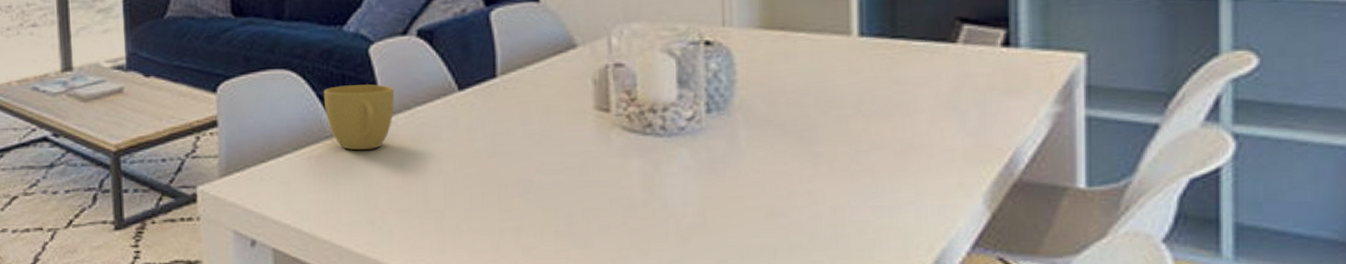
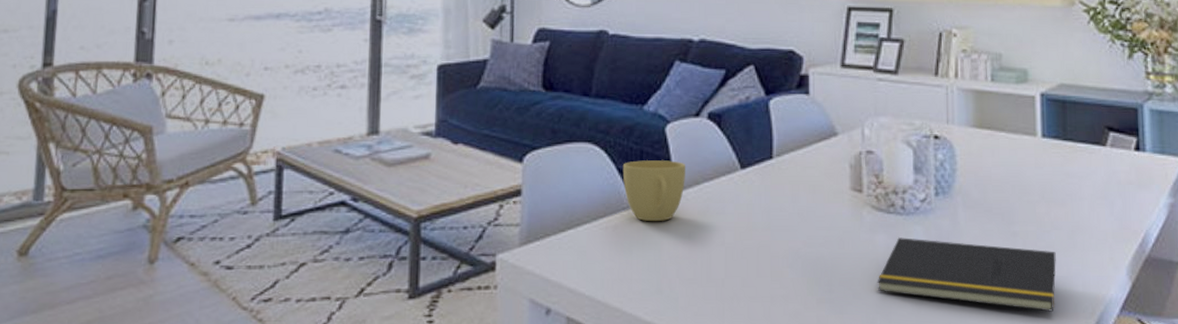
notepad: none [630,162,877,248] -> present [877,238,1056,312]

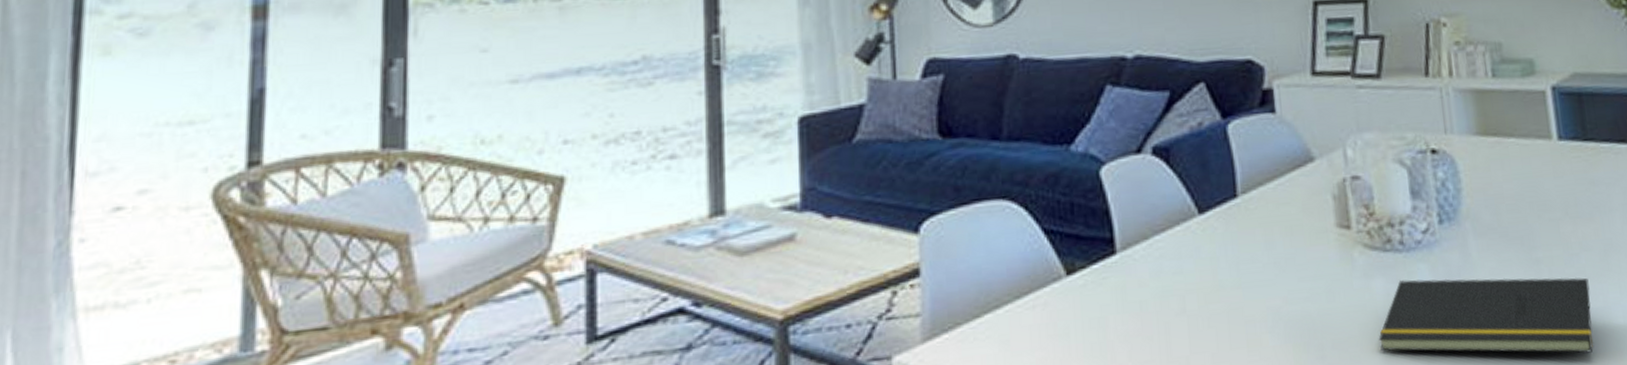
cup: present [622,160,686,221] -> none [1049,212,1130,293]

